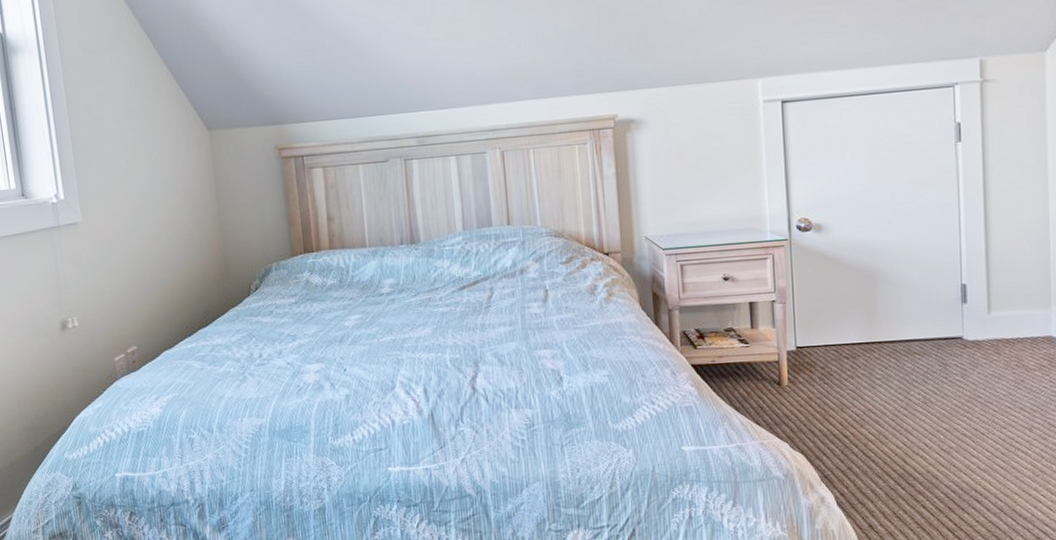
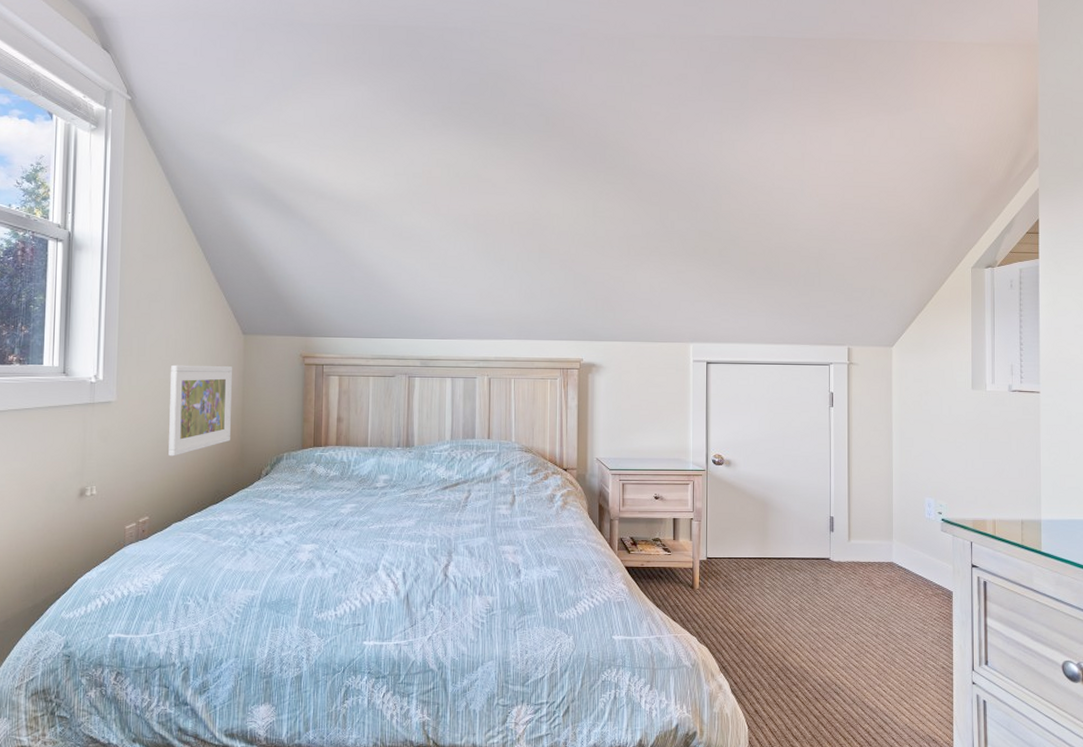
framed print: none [134,169,211,278] -> present [168,366,232,457]

